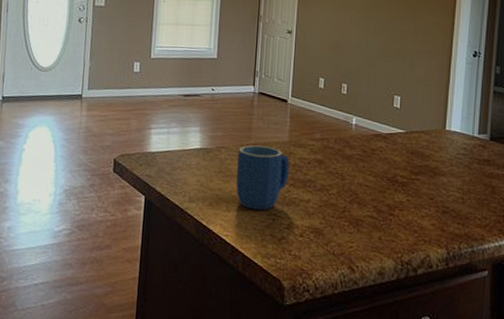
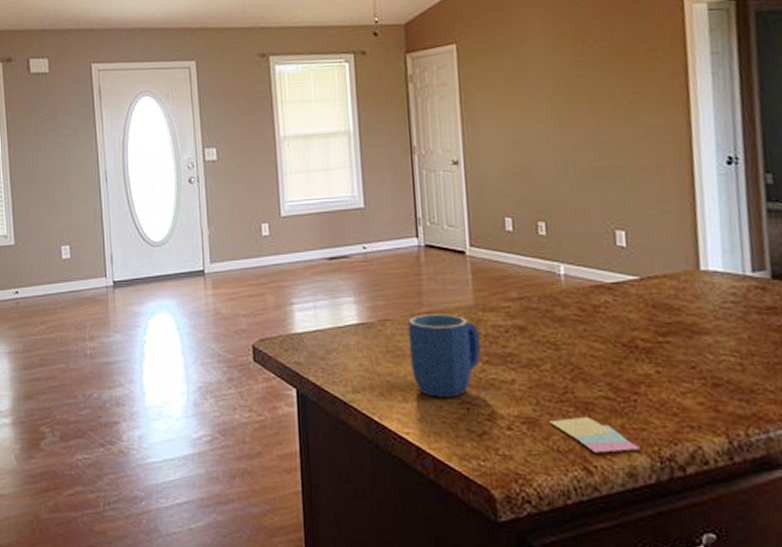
sticky notes: none [330,229,389,257] -> present [550,416,640,453]

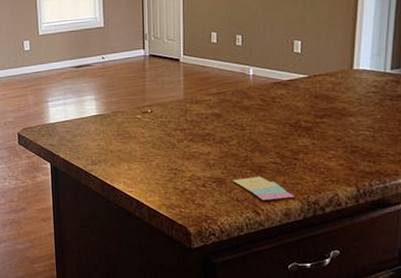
mug: present [408,314,481,398] -> none [134,106,187,166]

